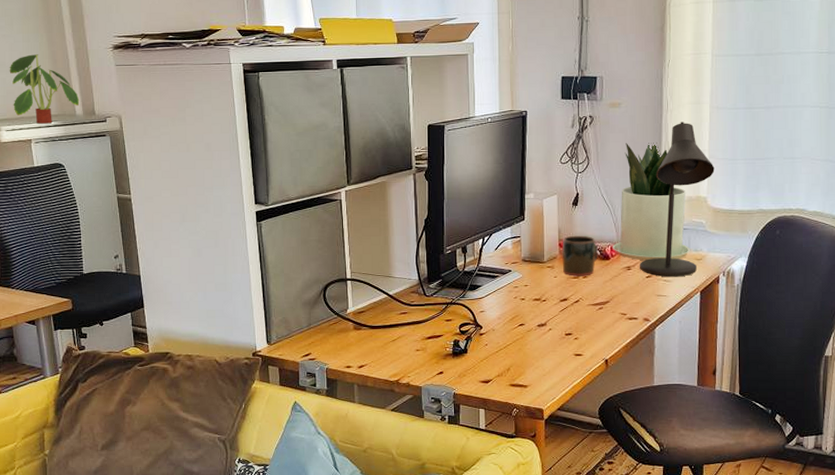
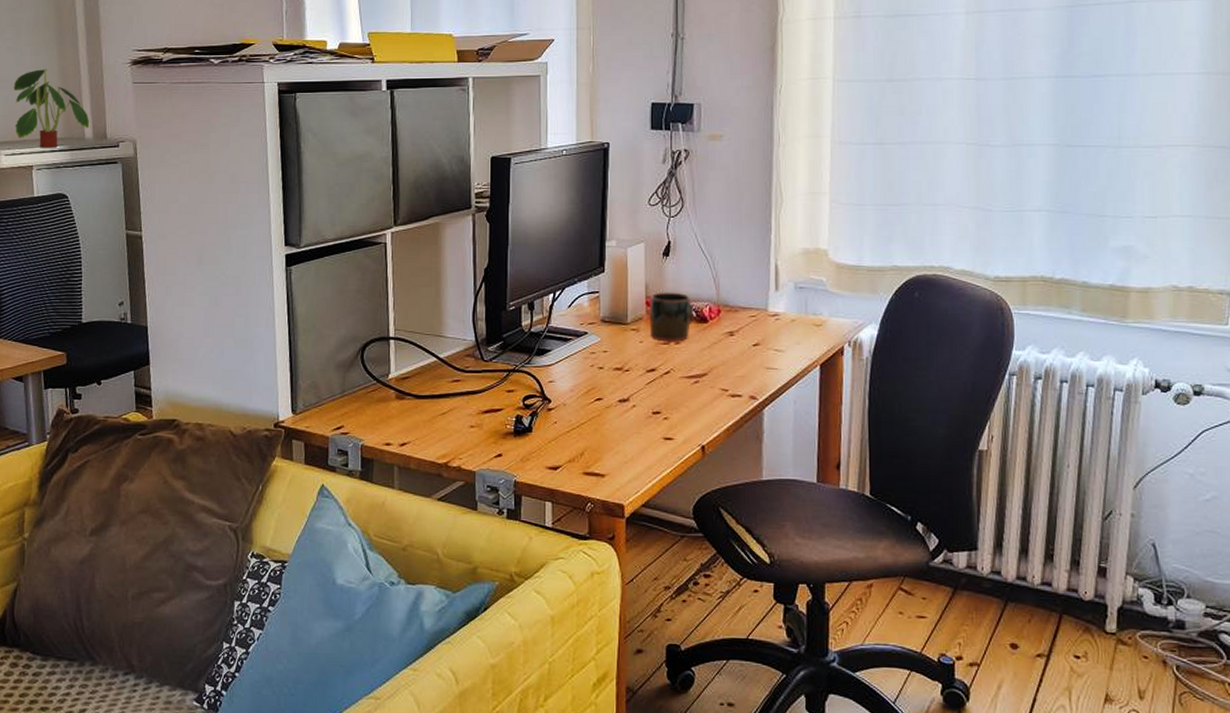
planter: present [612,142,691,261] -> none [711,182,808,325]
desk lamp: present [640,122,715,277] -> none [745,158,837,346]

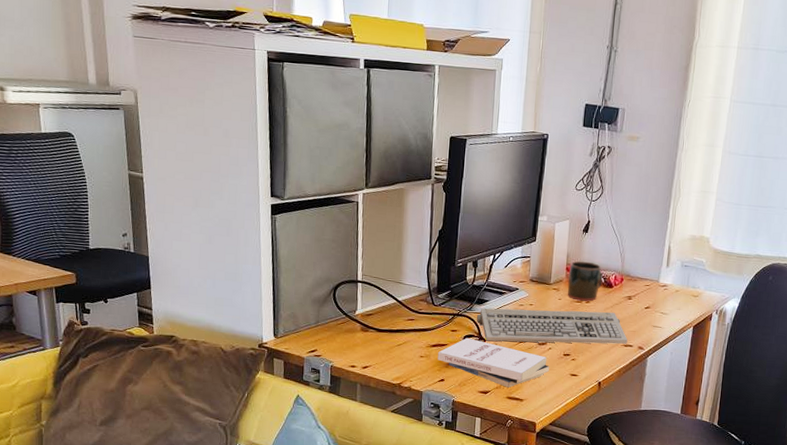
plant: present [13,69,90,148] -> none [18,13,93,90]
books: none [492,398,636,460] -> present [437,337,550,388]
computer keyboard: none [538,353,734,402] -> present [477,308,628,344]

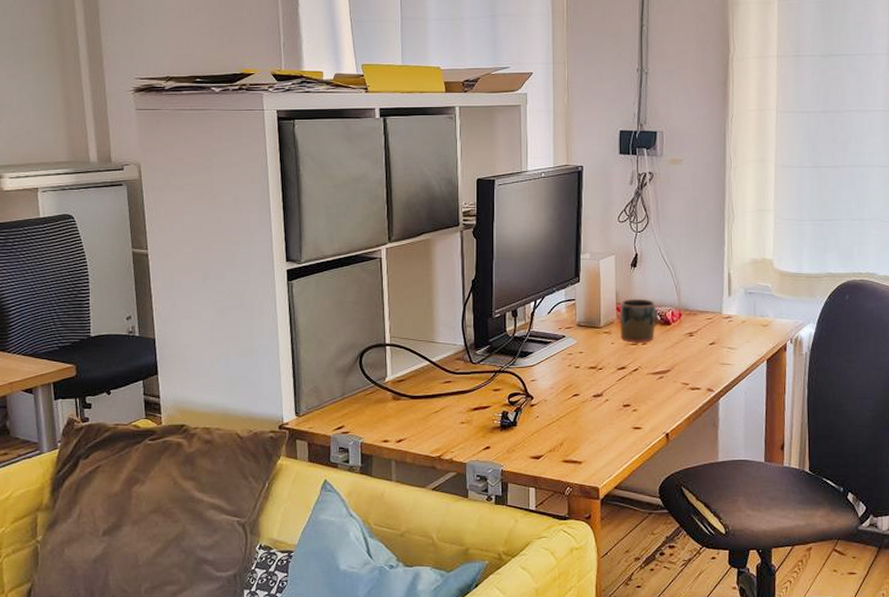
books: present [437,337,550,388] -> none [481,396,609,449]
computer keyboard: present [477,308,628,344] -> none [521,352,694,398]

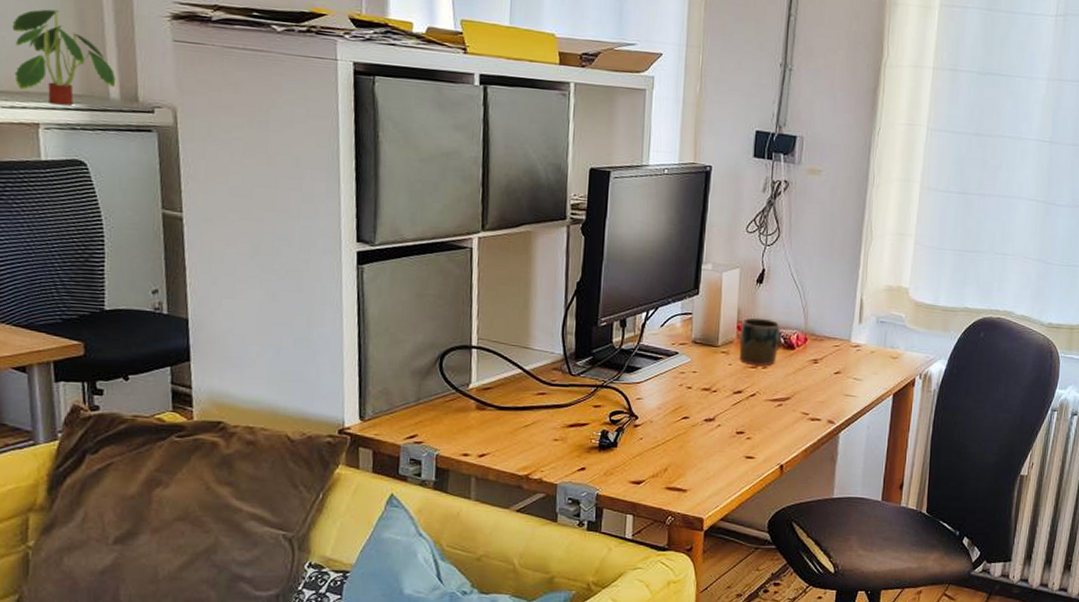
plant: none [16,96,94,171] -> present [12,9,117,106]

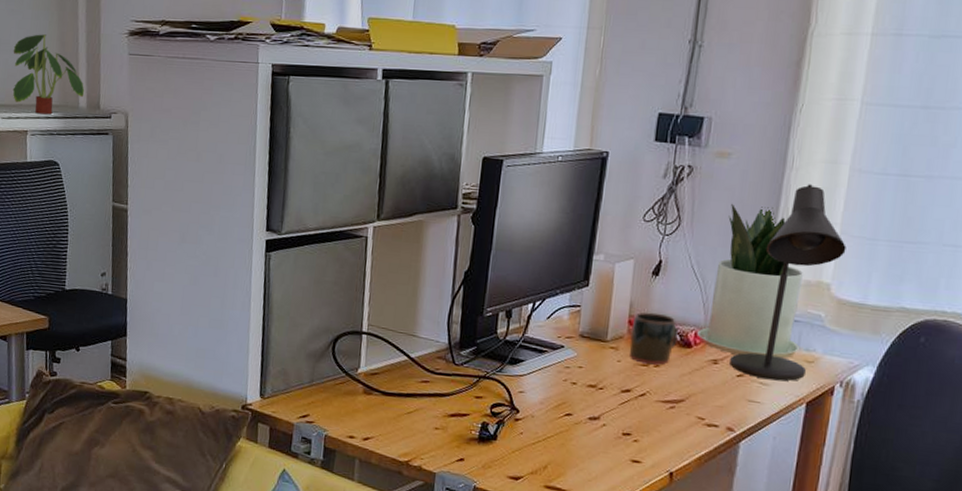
planter: none [799,216,887,356] -> present [697,203,804,358]
desk lamp: none [828,199,920,376] -> present [730,184,847,381]

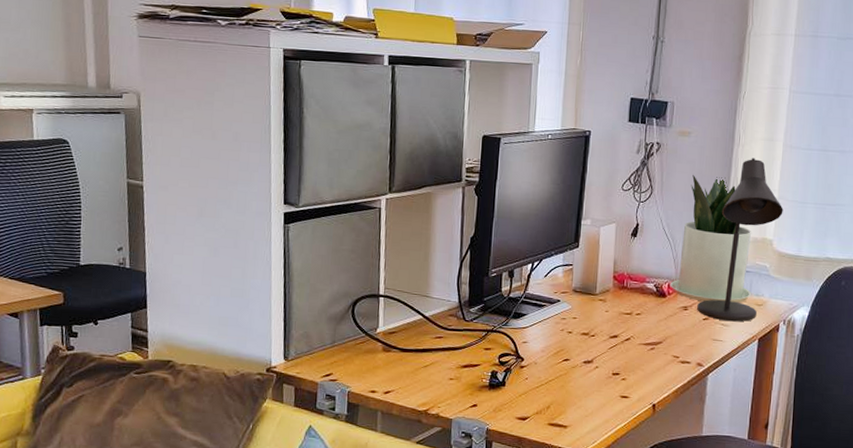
plant: present [12,34,85,115] -> none [14,14,94,94]
mug: present [629,312,678,365] -> none [615,268,655,313]

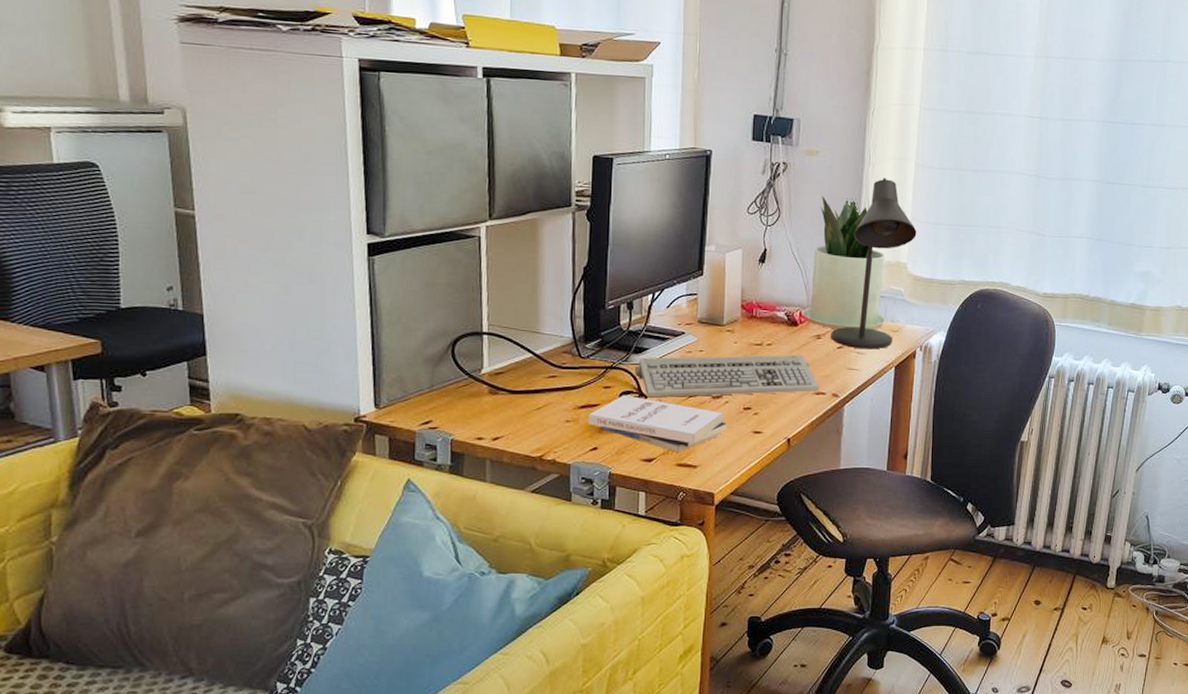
books: none [469,356,597,413] -> present [588,394,728,452]
computer keyboard: none [513,322,685,361] -> present [635,354,819,398]

